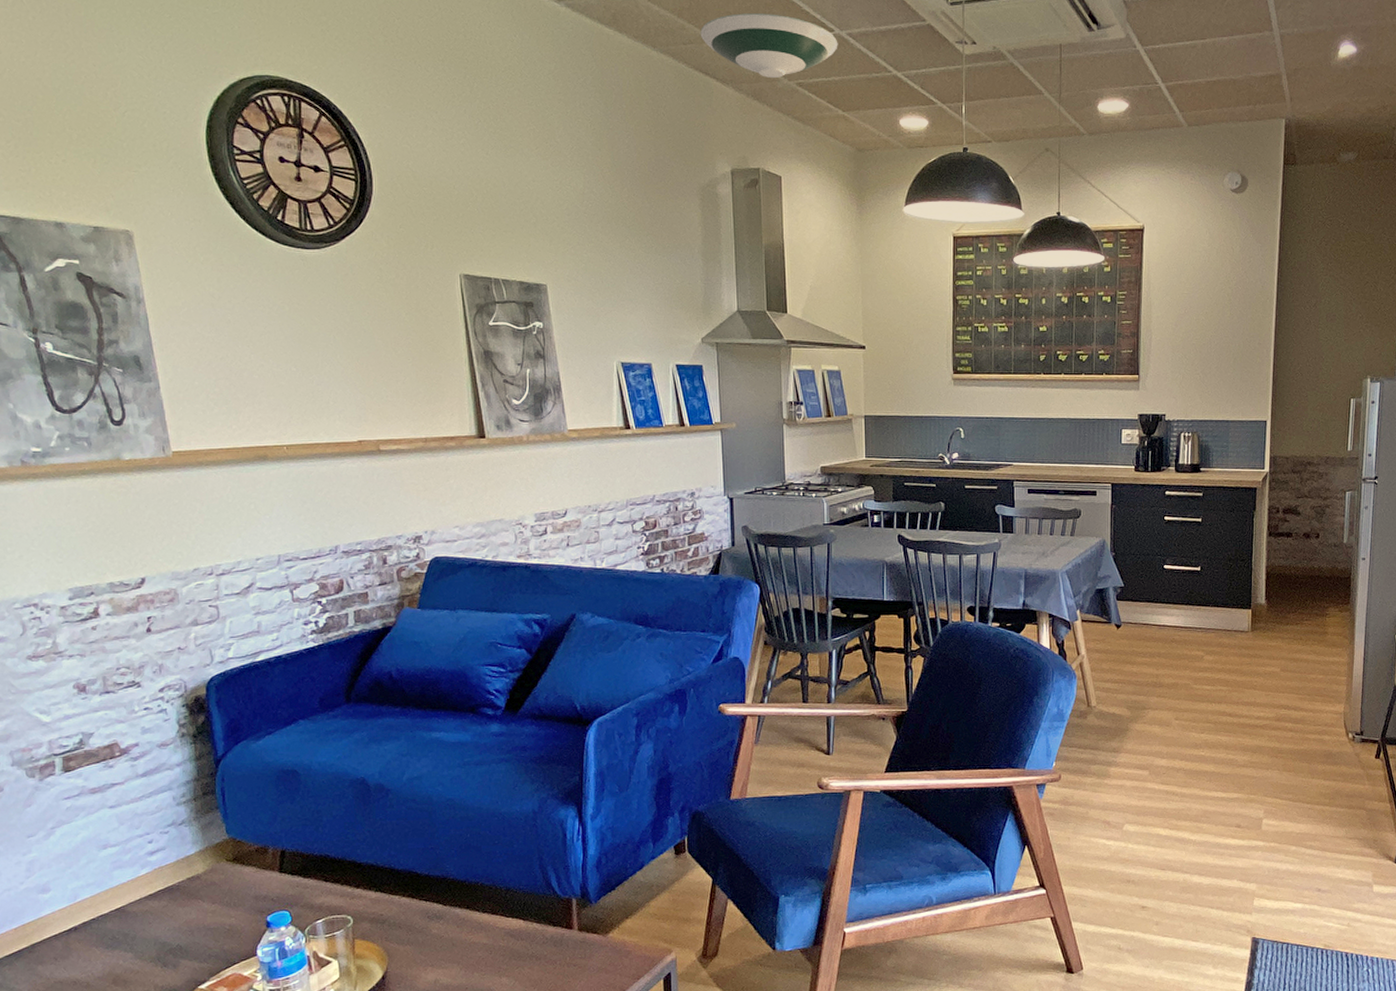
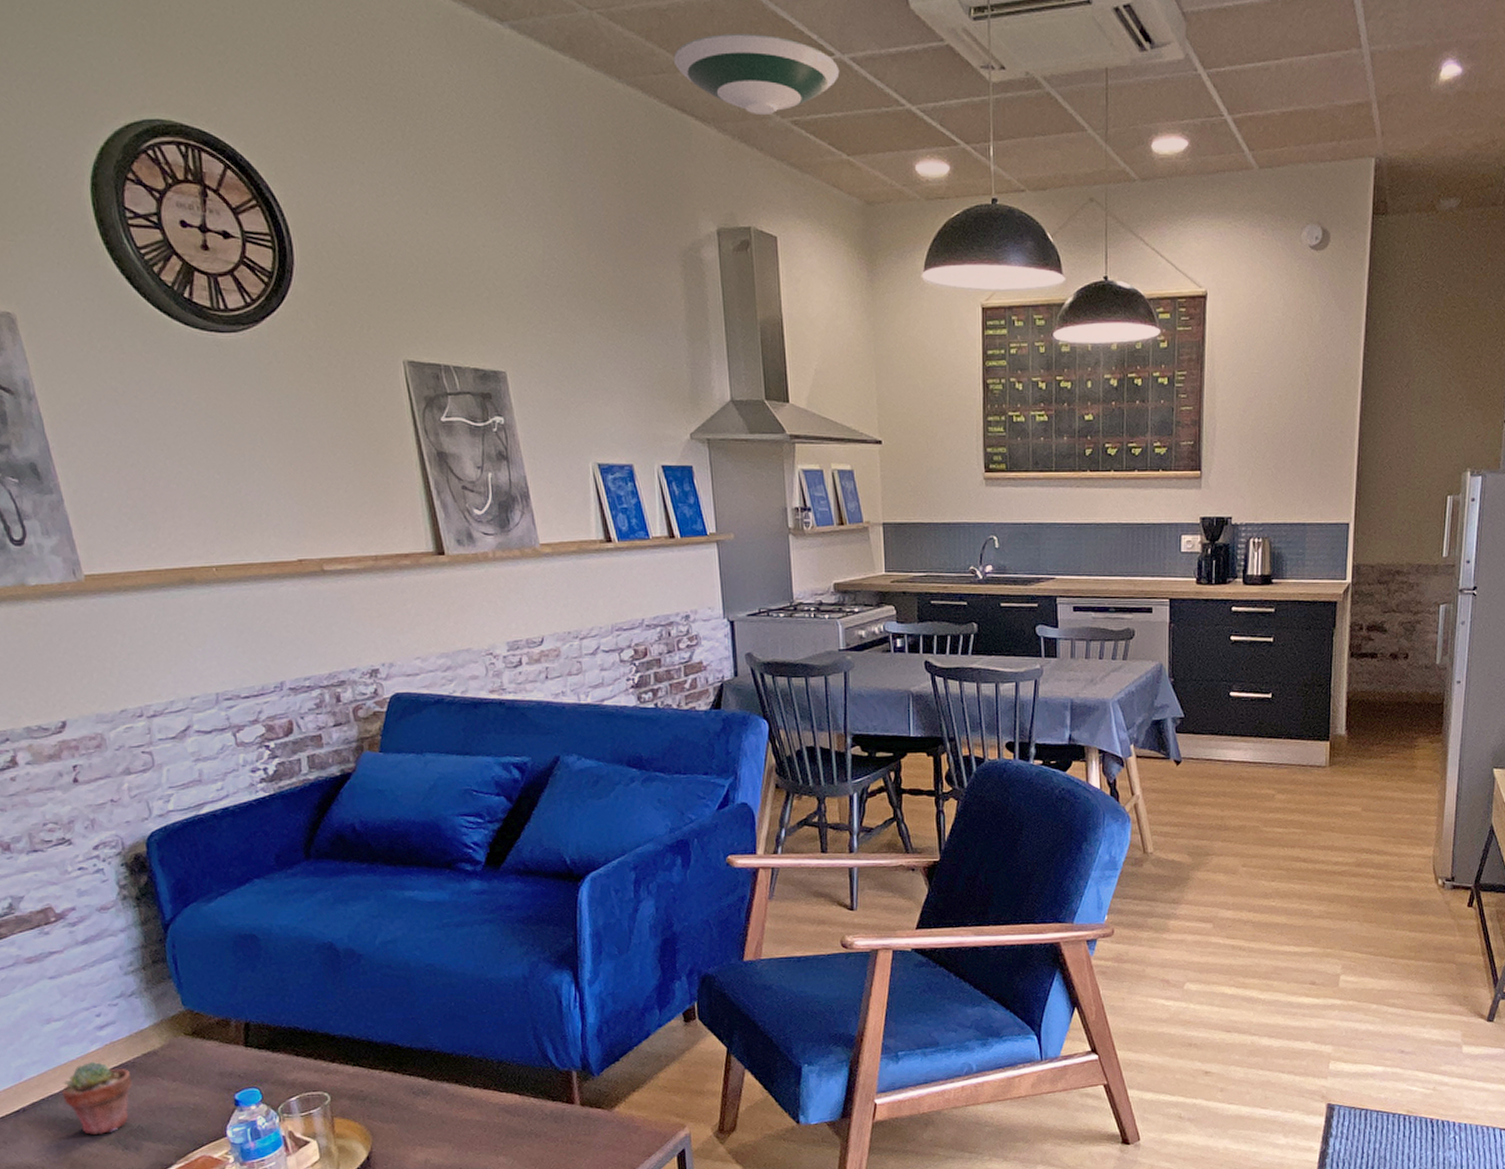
potted succulent: none [111,884,176,953] -> present [61,1061,133,1135]

